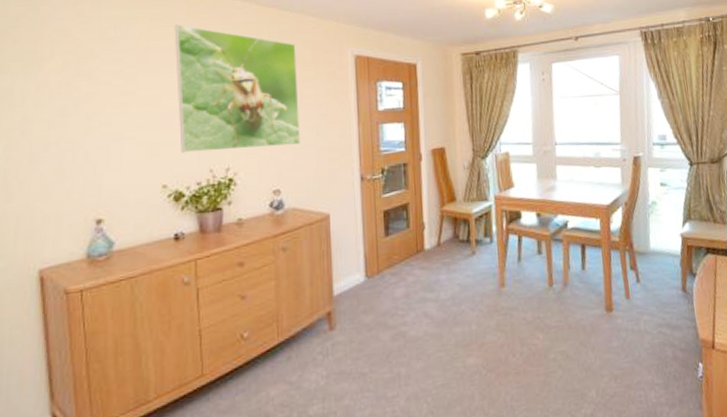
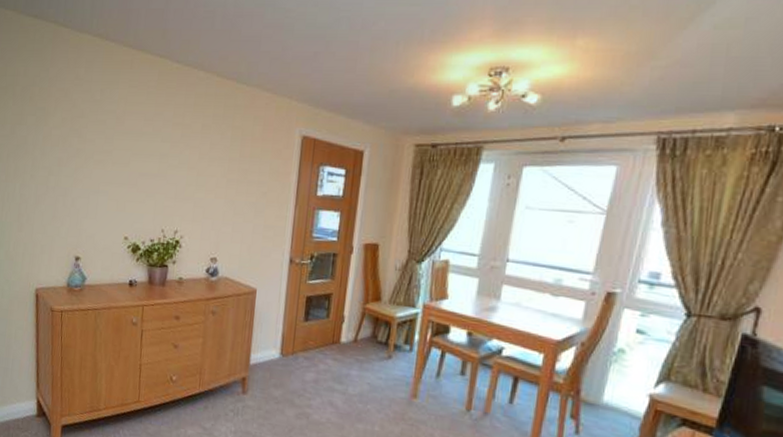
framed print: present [174,24,300,153] -> none [141,92,248,218]

